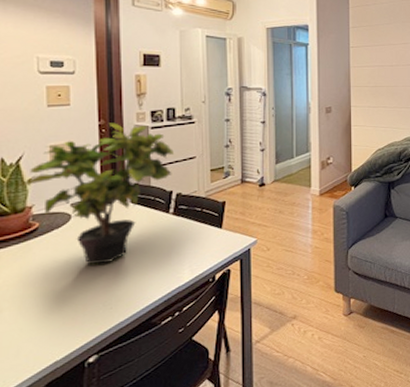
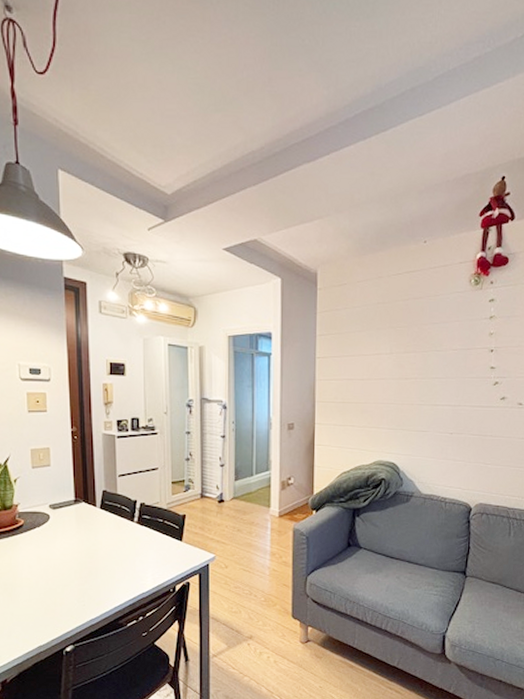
potted plant: present [23,123,174,266] -> none [10,430,138,564]

